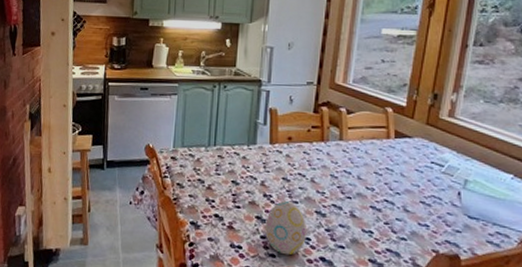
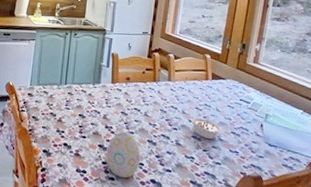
legume: none [369,183,408,211] -> present [191,117,222,140]

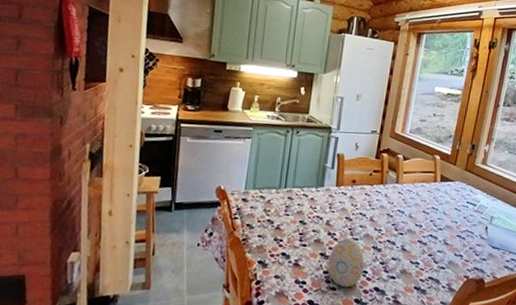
legume: present [191,117,222,140] -> none [418,221,448,244]

